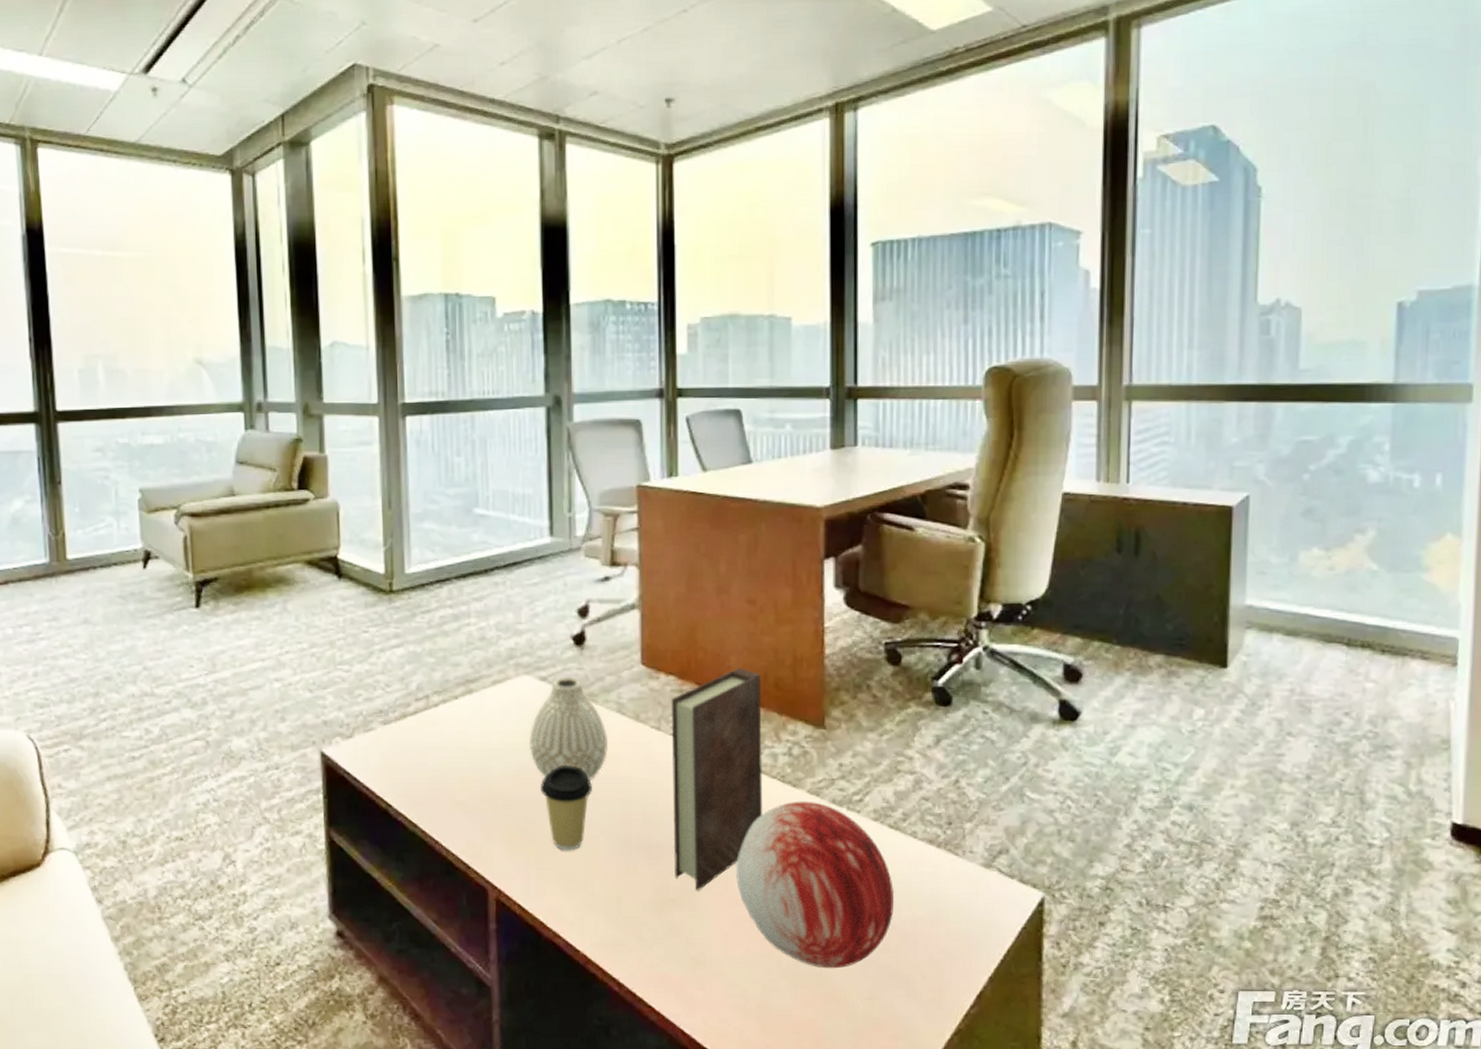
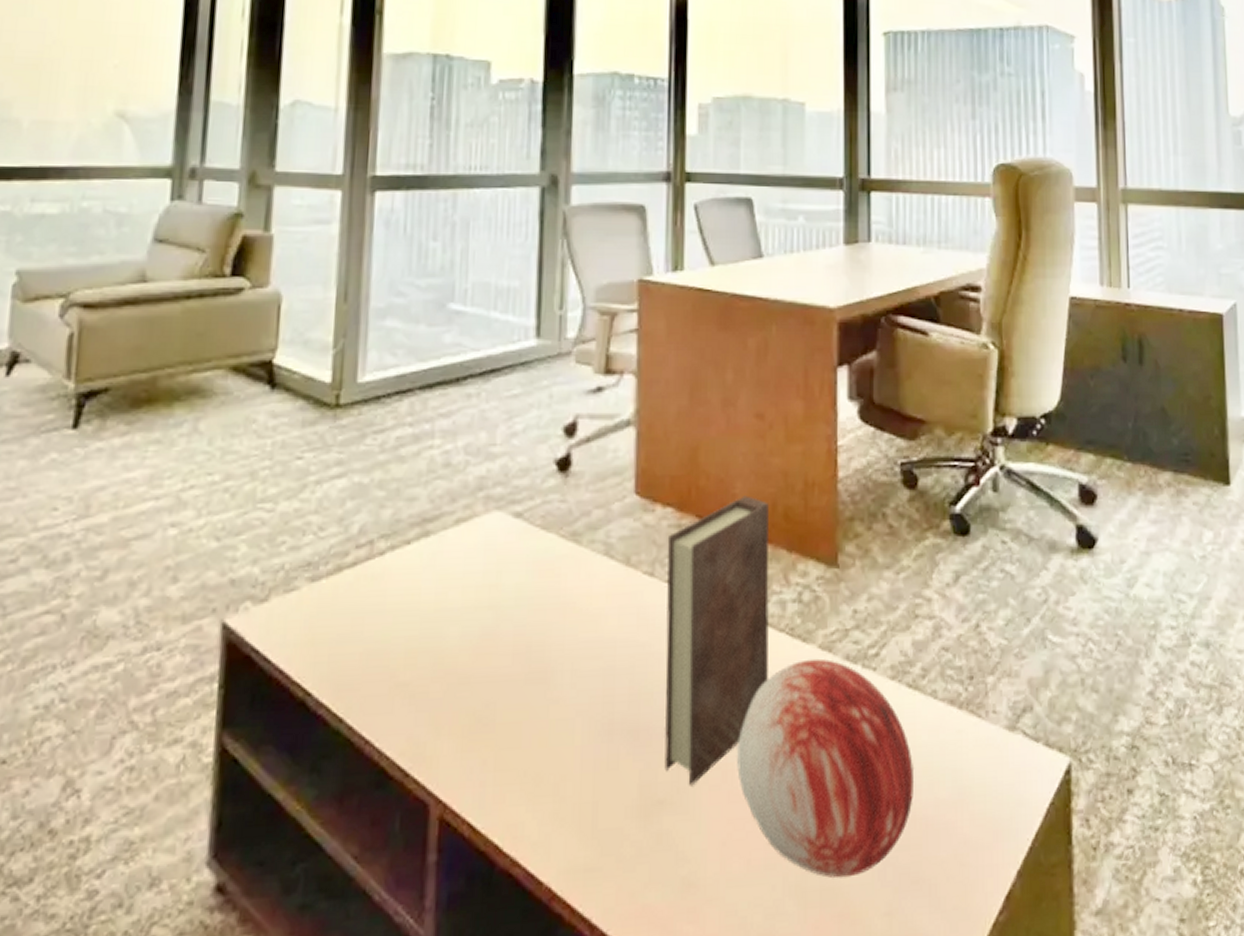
vase: present [528,676,609,781] -> none [495,511,592,647]
coffee cup: present [540,766,592,851] -> none [505,627,570,743]

